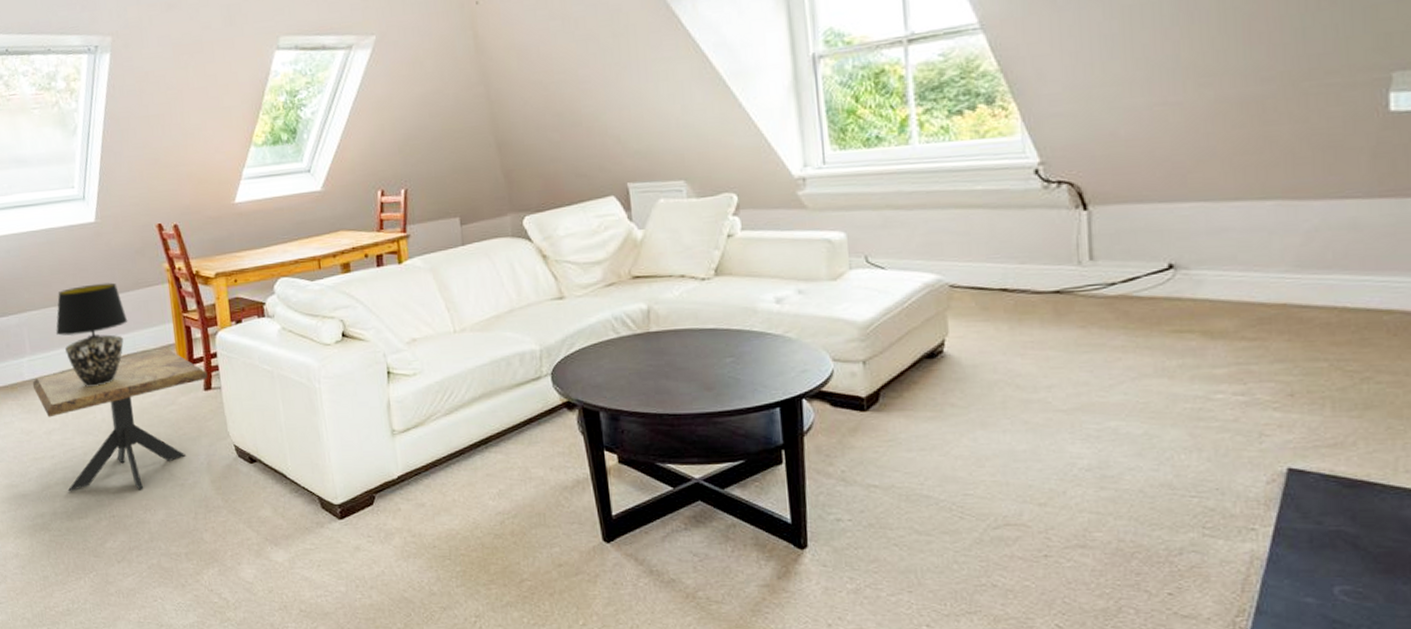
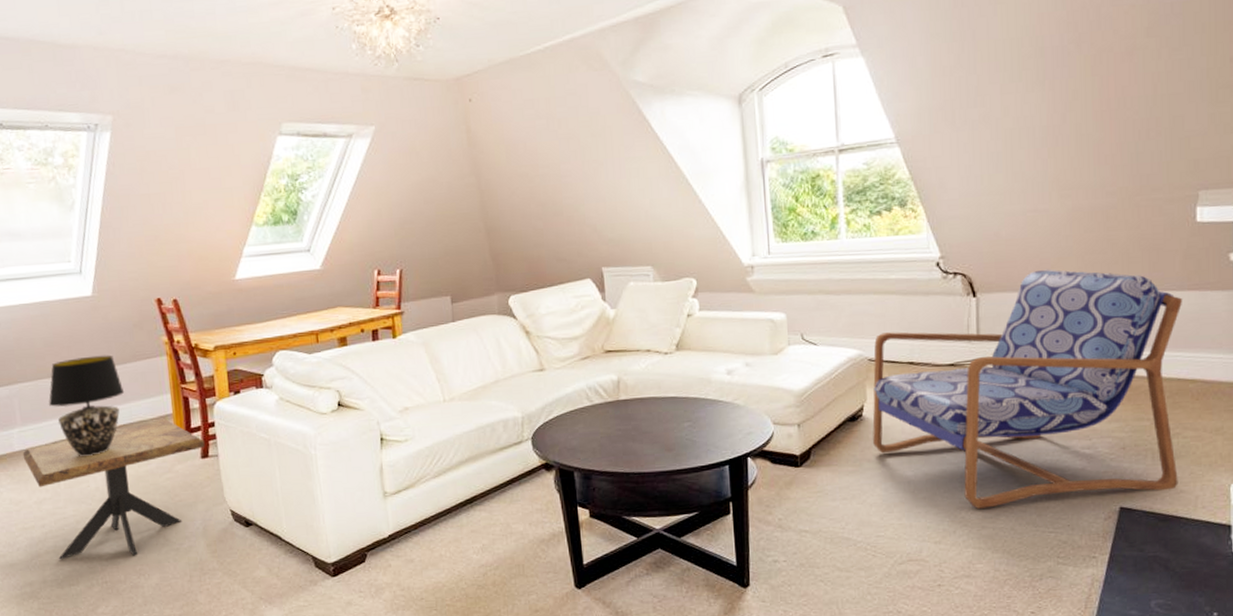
armchair: none [956,174,1373,465] -> present [872,269,1183,509]

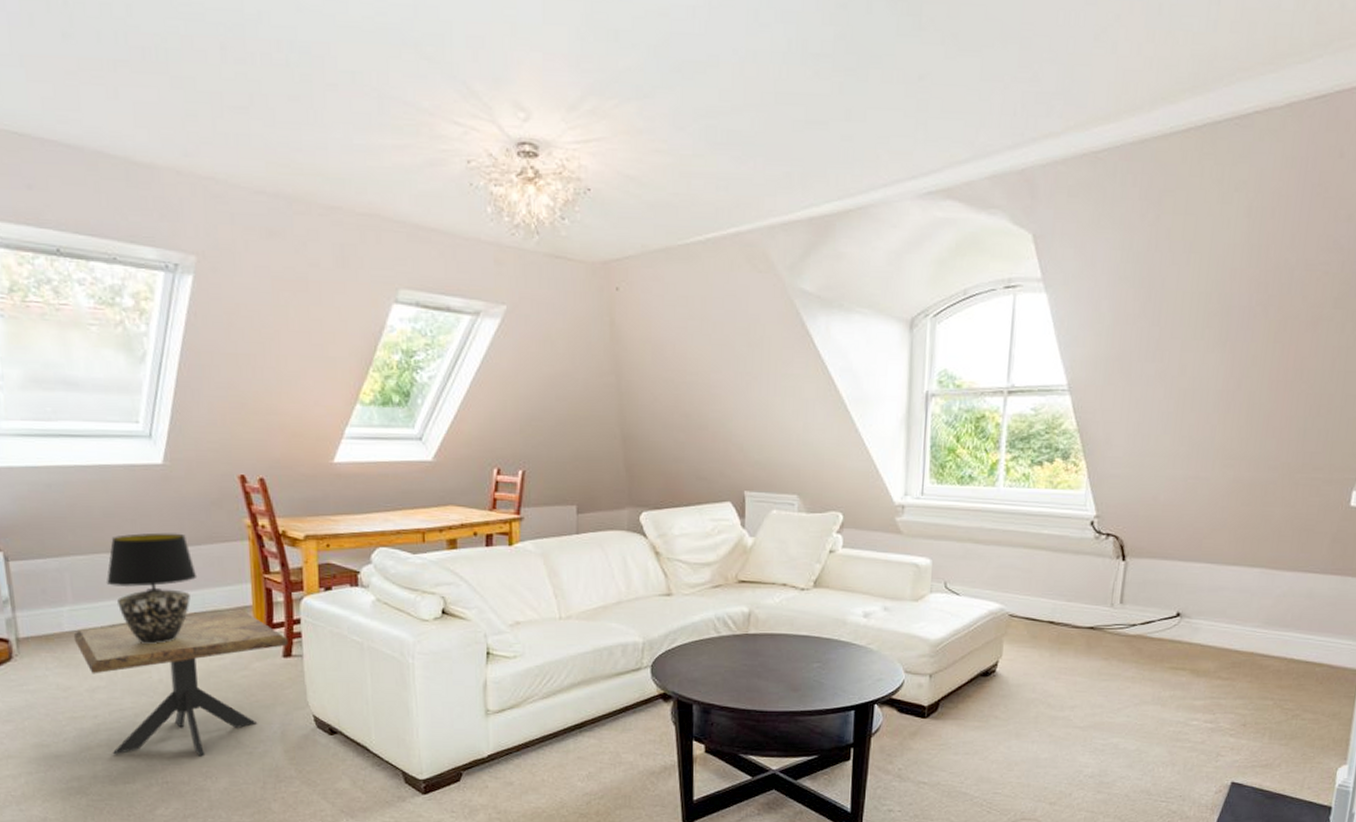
armchair: present [872,269,1183,509] -> none [1003,539,1325,773]

